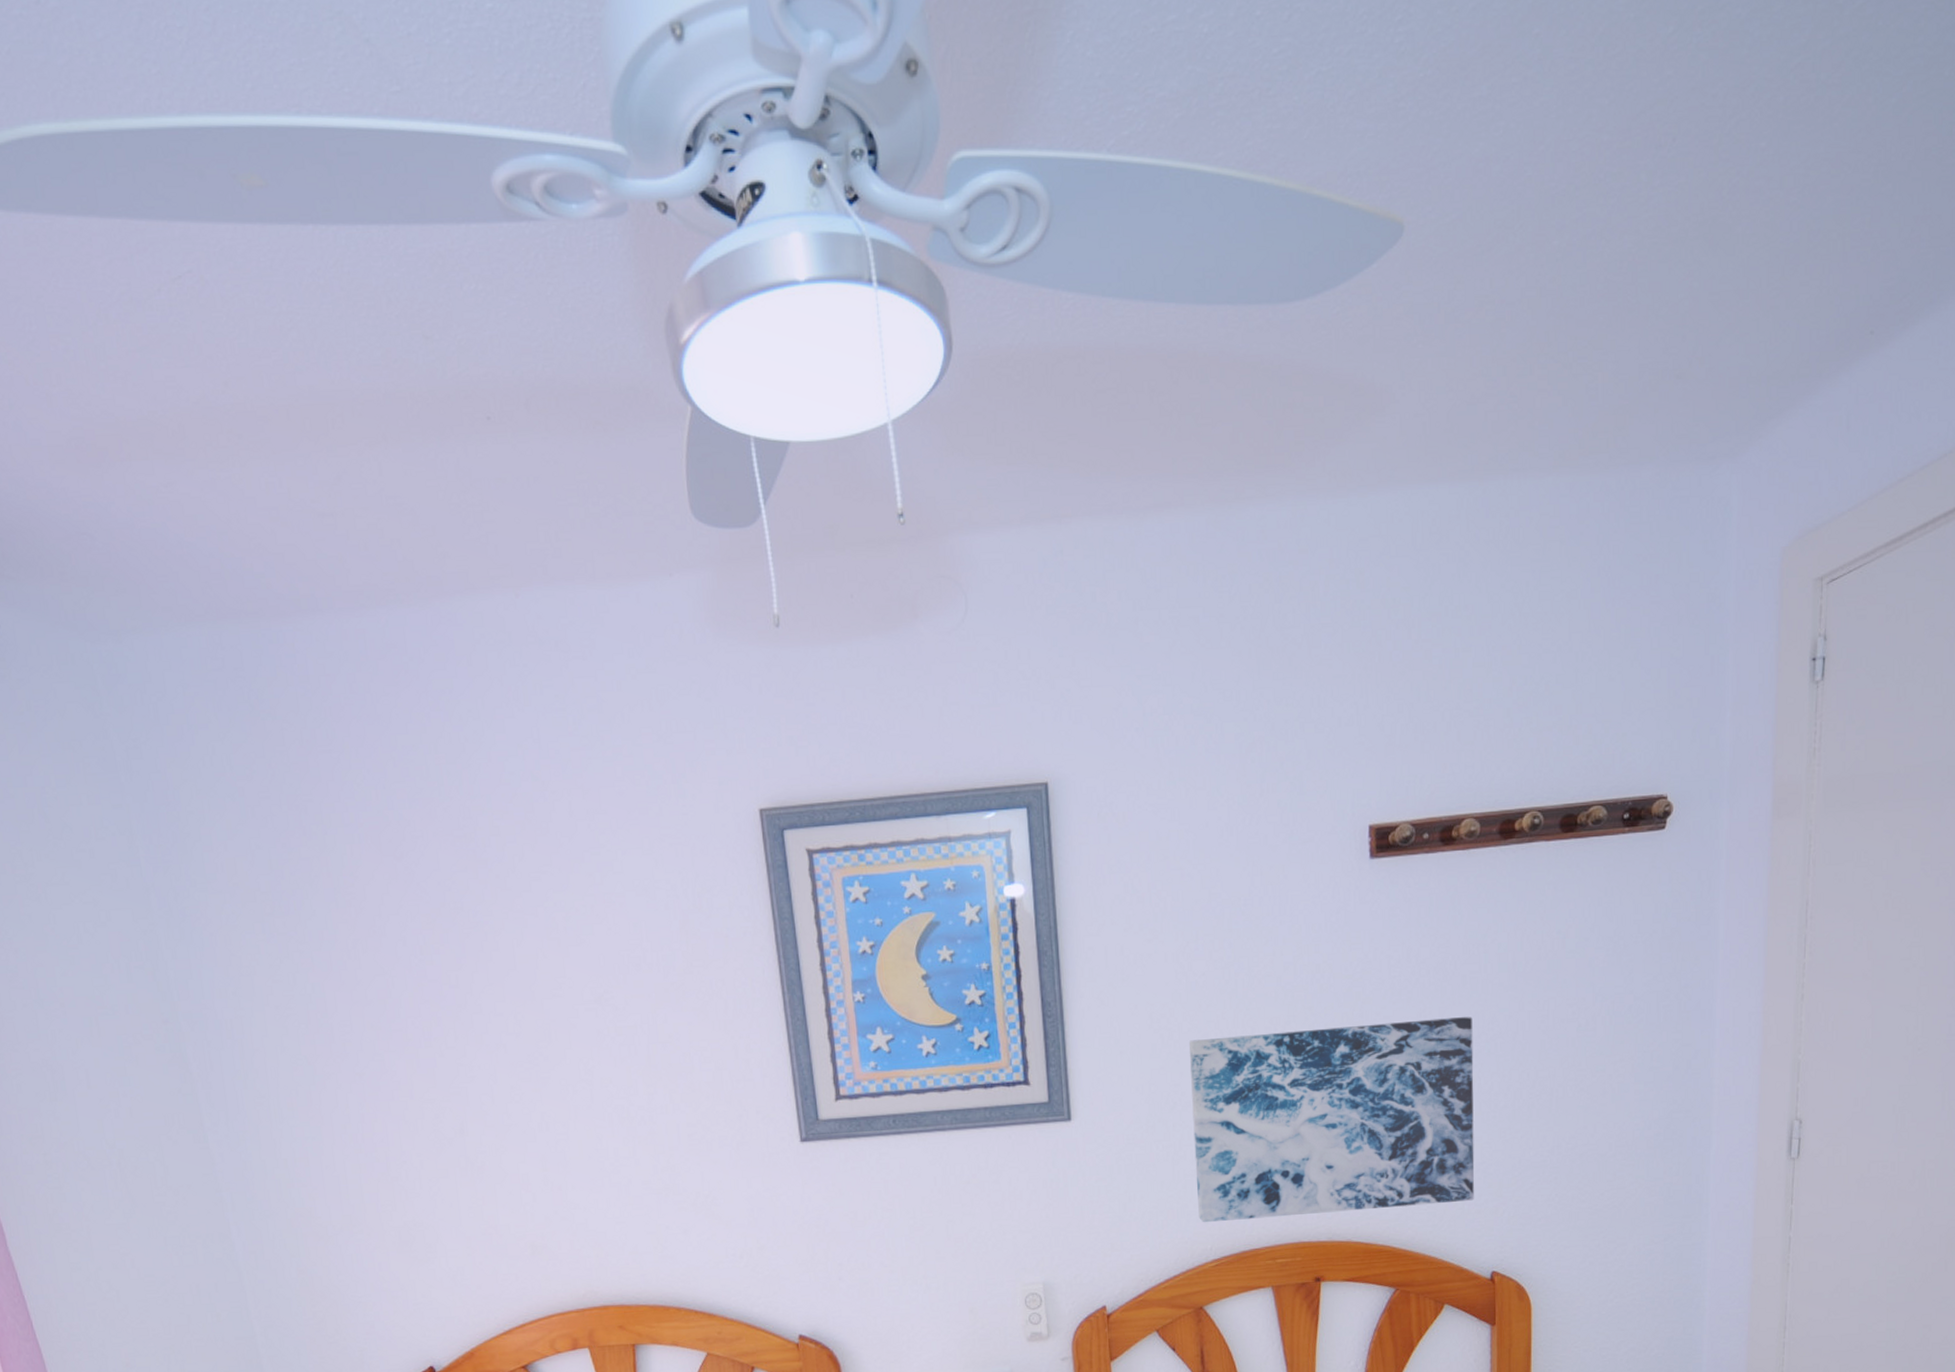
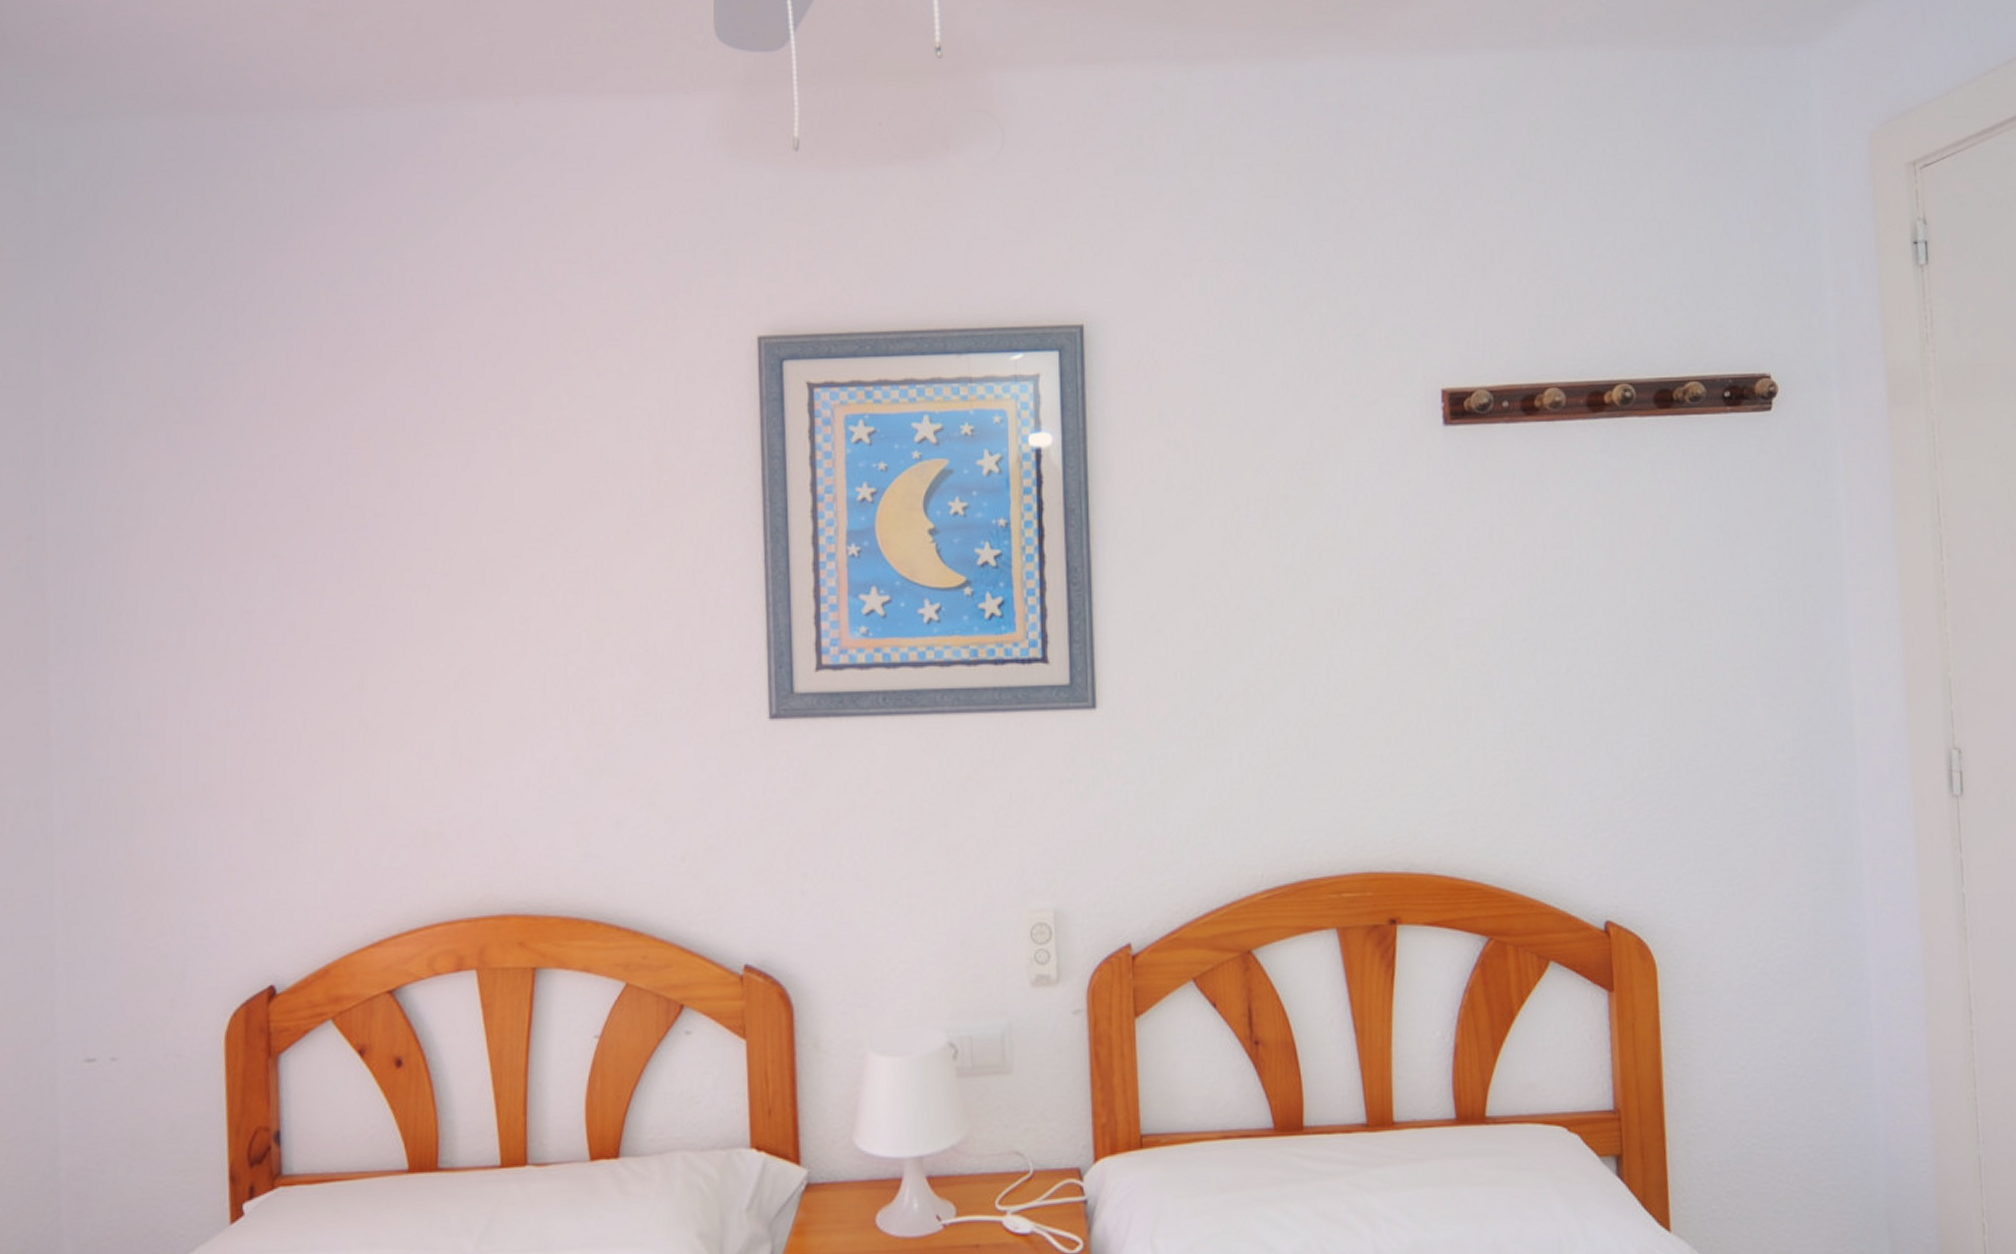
wall art: present [1189,1017,1475,1223] -> none [1238,608,1580,843]

